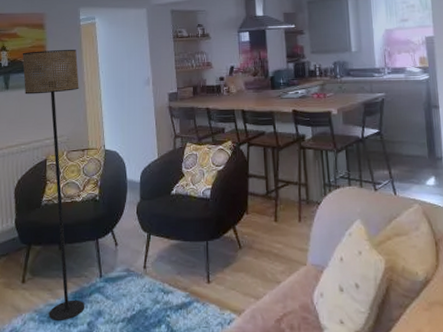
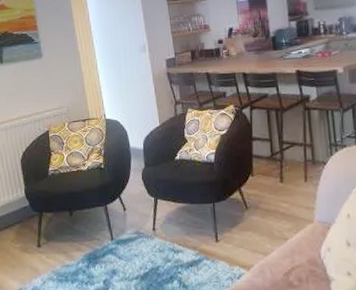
floor lamp: present [22,50,86,322] -> none [12,19,100,280]

